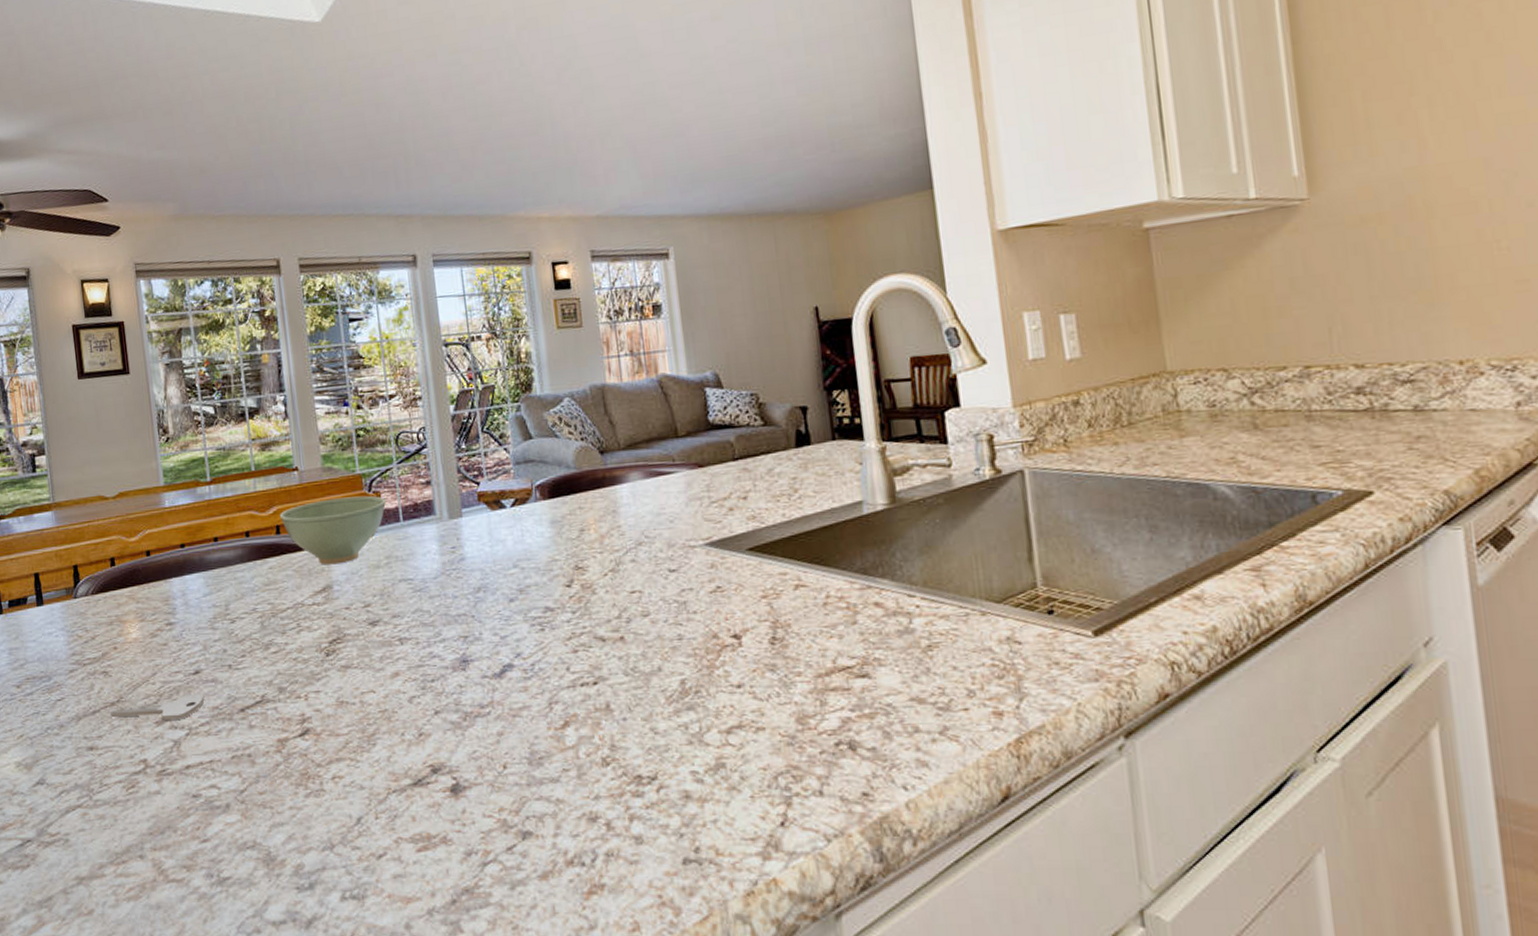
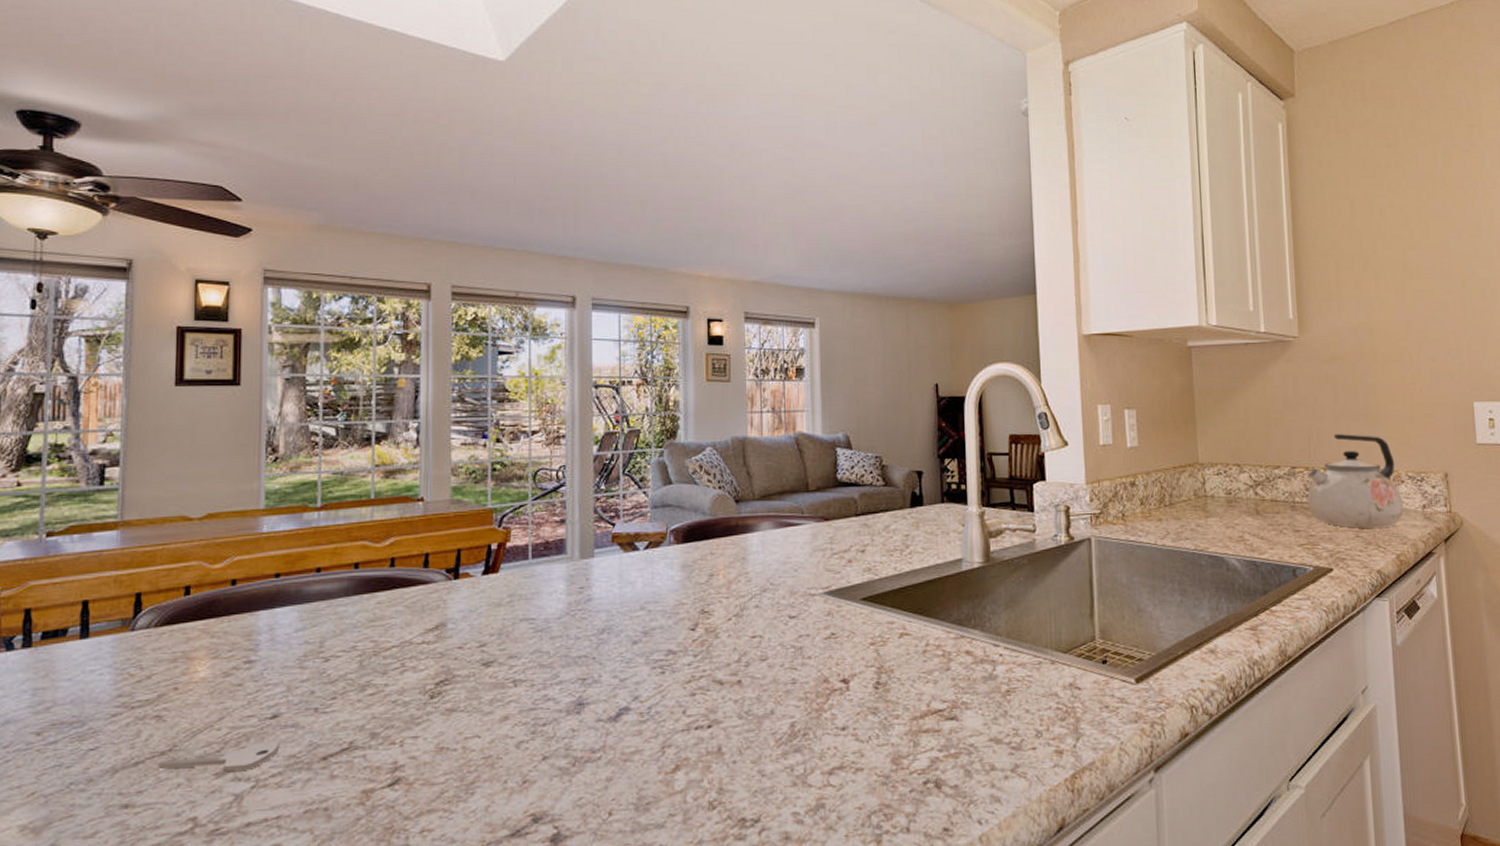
bowl: present [279,495,387,565] -> none [396,531,517,602]
kettle: none [1330,316,1486,439] -> present [1307,434,1405,529]

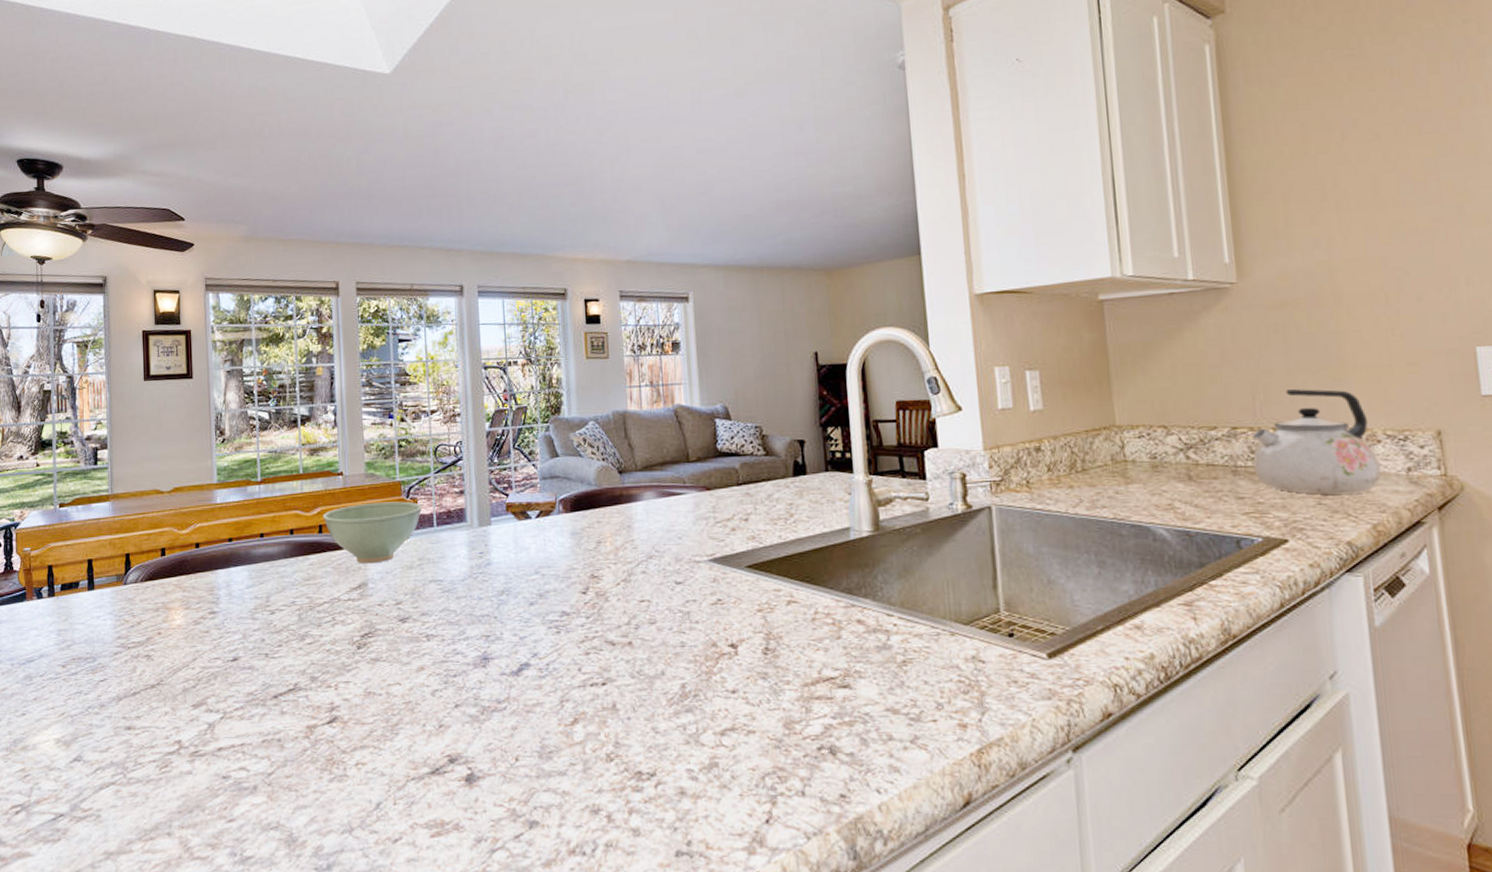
key: present [158,740,280,771] -> none [150,680,241,703]
bowl: none [396,531,517,602] -> present [322,501,423,564]

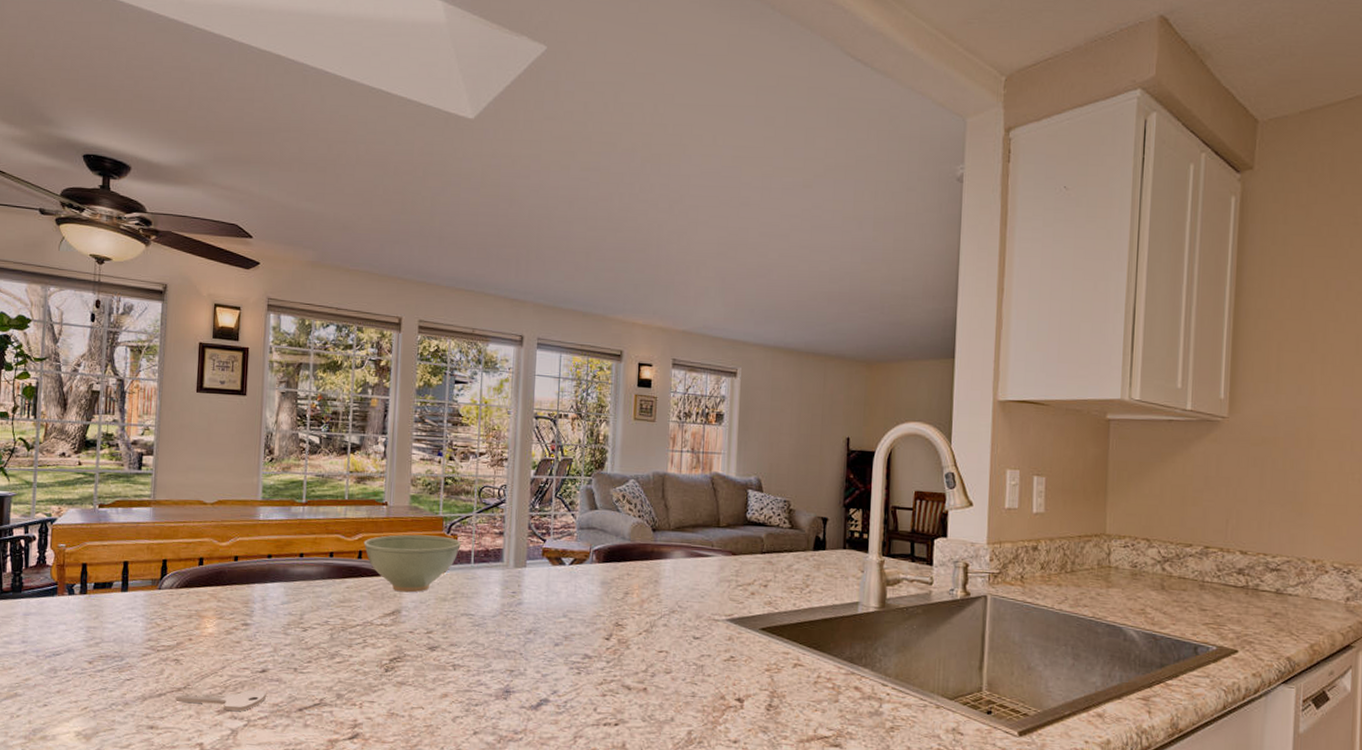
key: none [150,680,241,703] -> present [175,689,267,711]
kettle: present [1253,389,1382,496] -> none [1218,518,1325,616]

